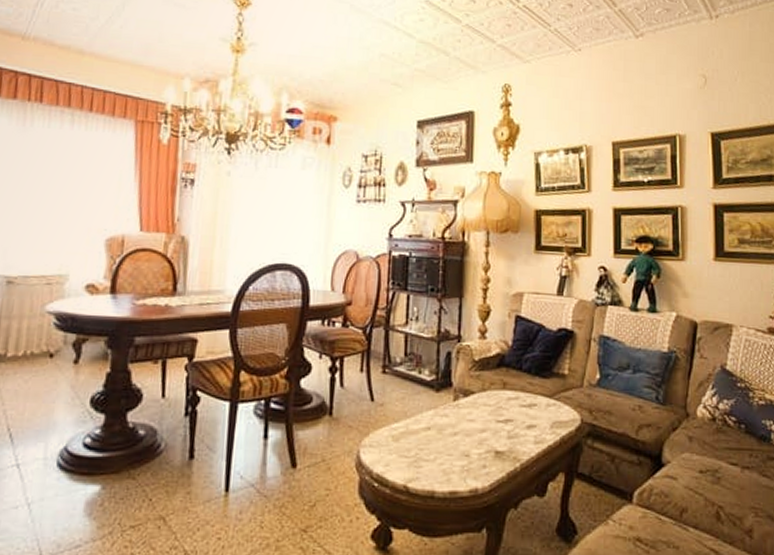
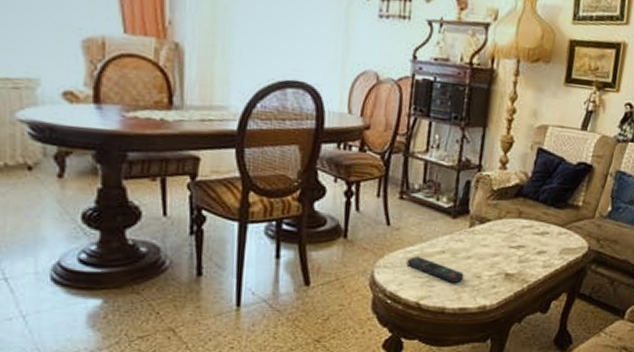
remote control: none [392,434,452,464] -> present [406,256,464,284]

